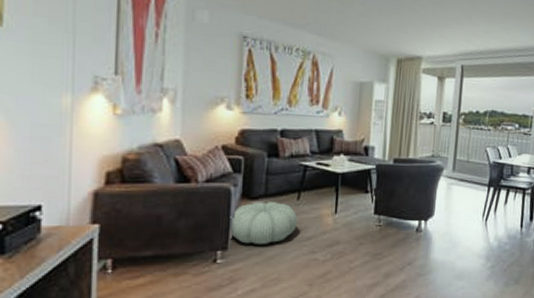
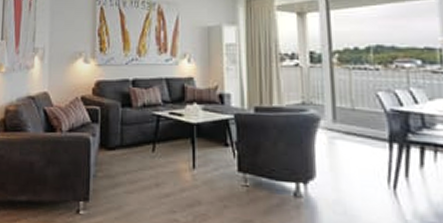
pouf: present [230,201,298,244] -> none [90,152,154,198]

